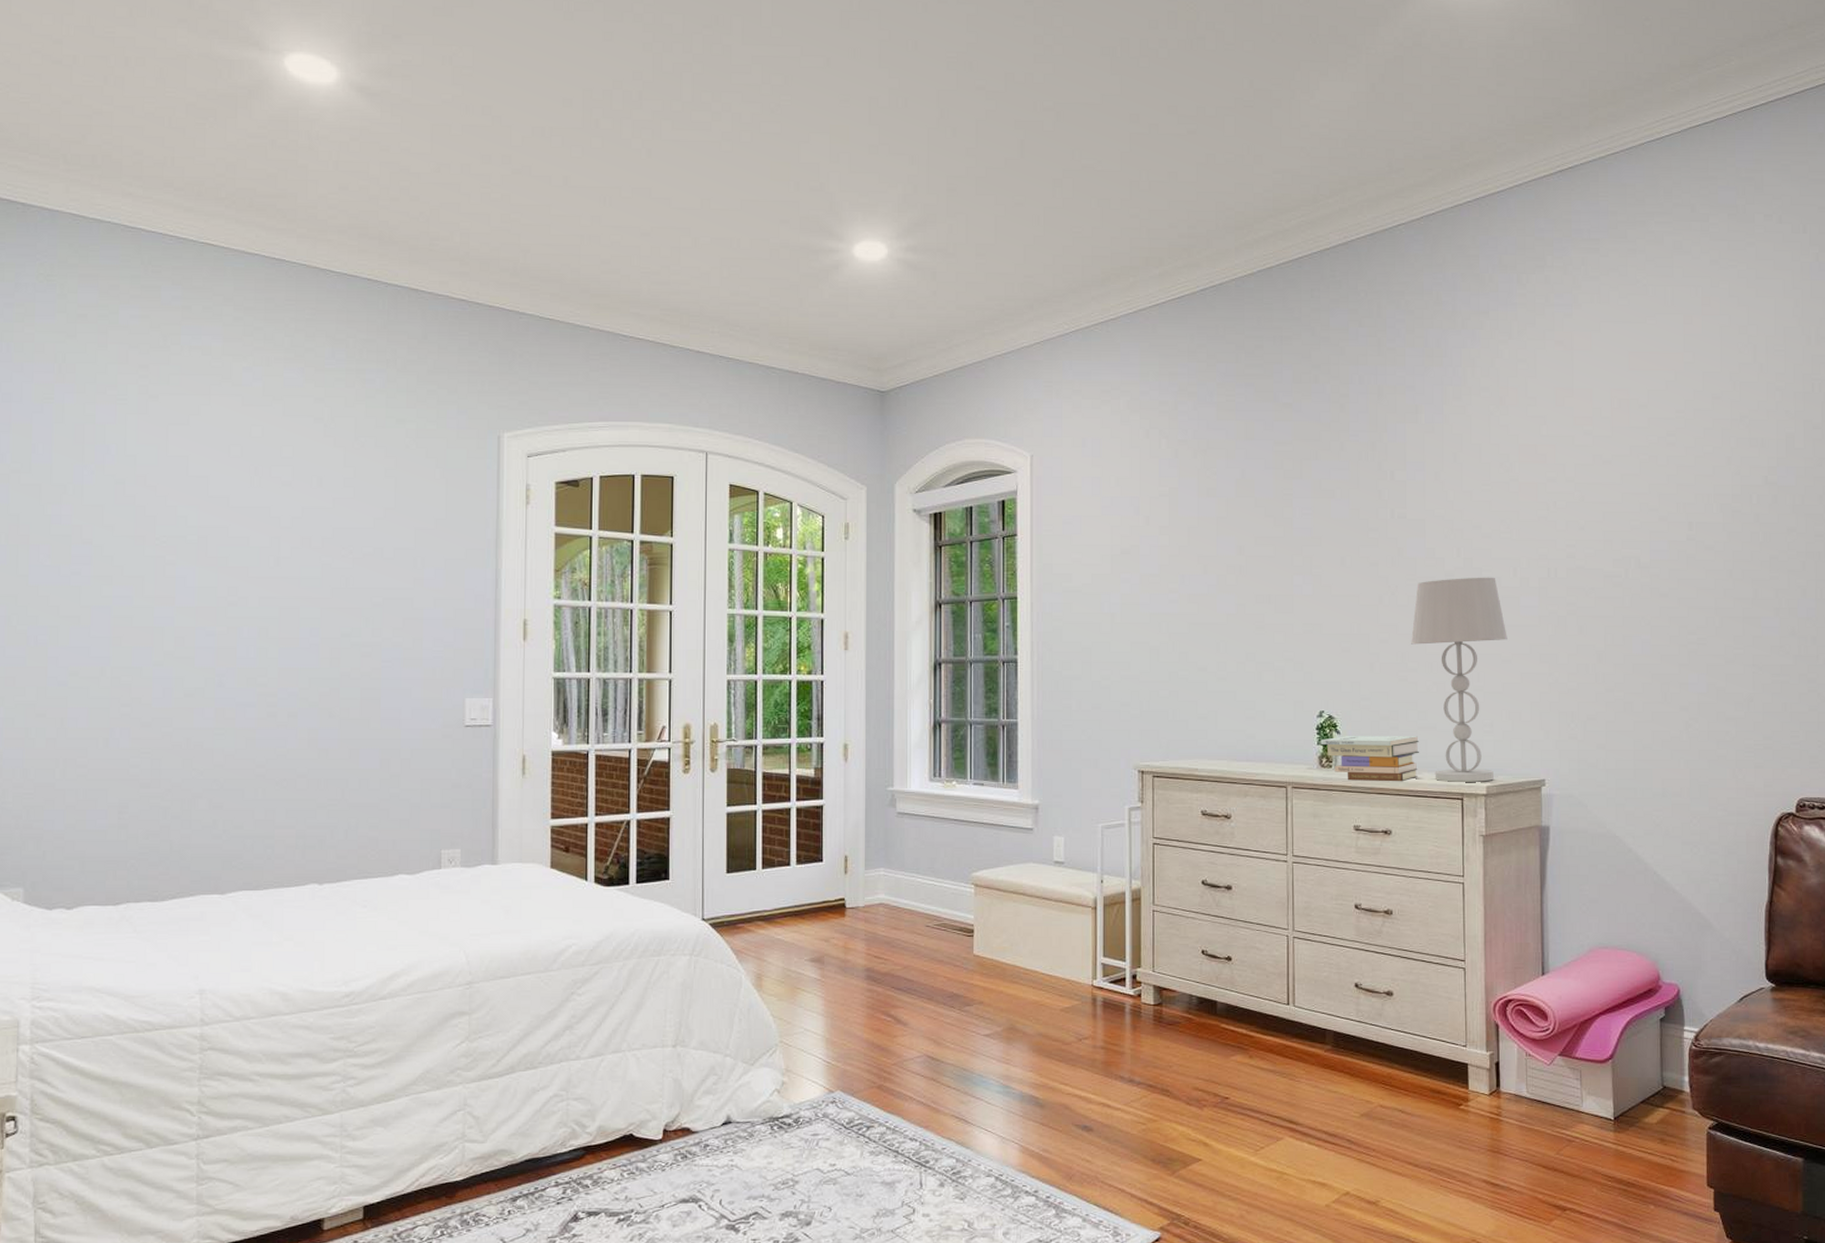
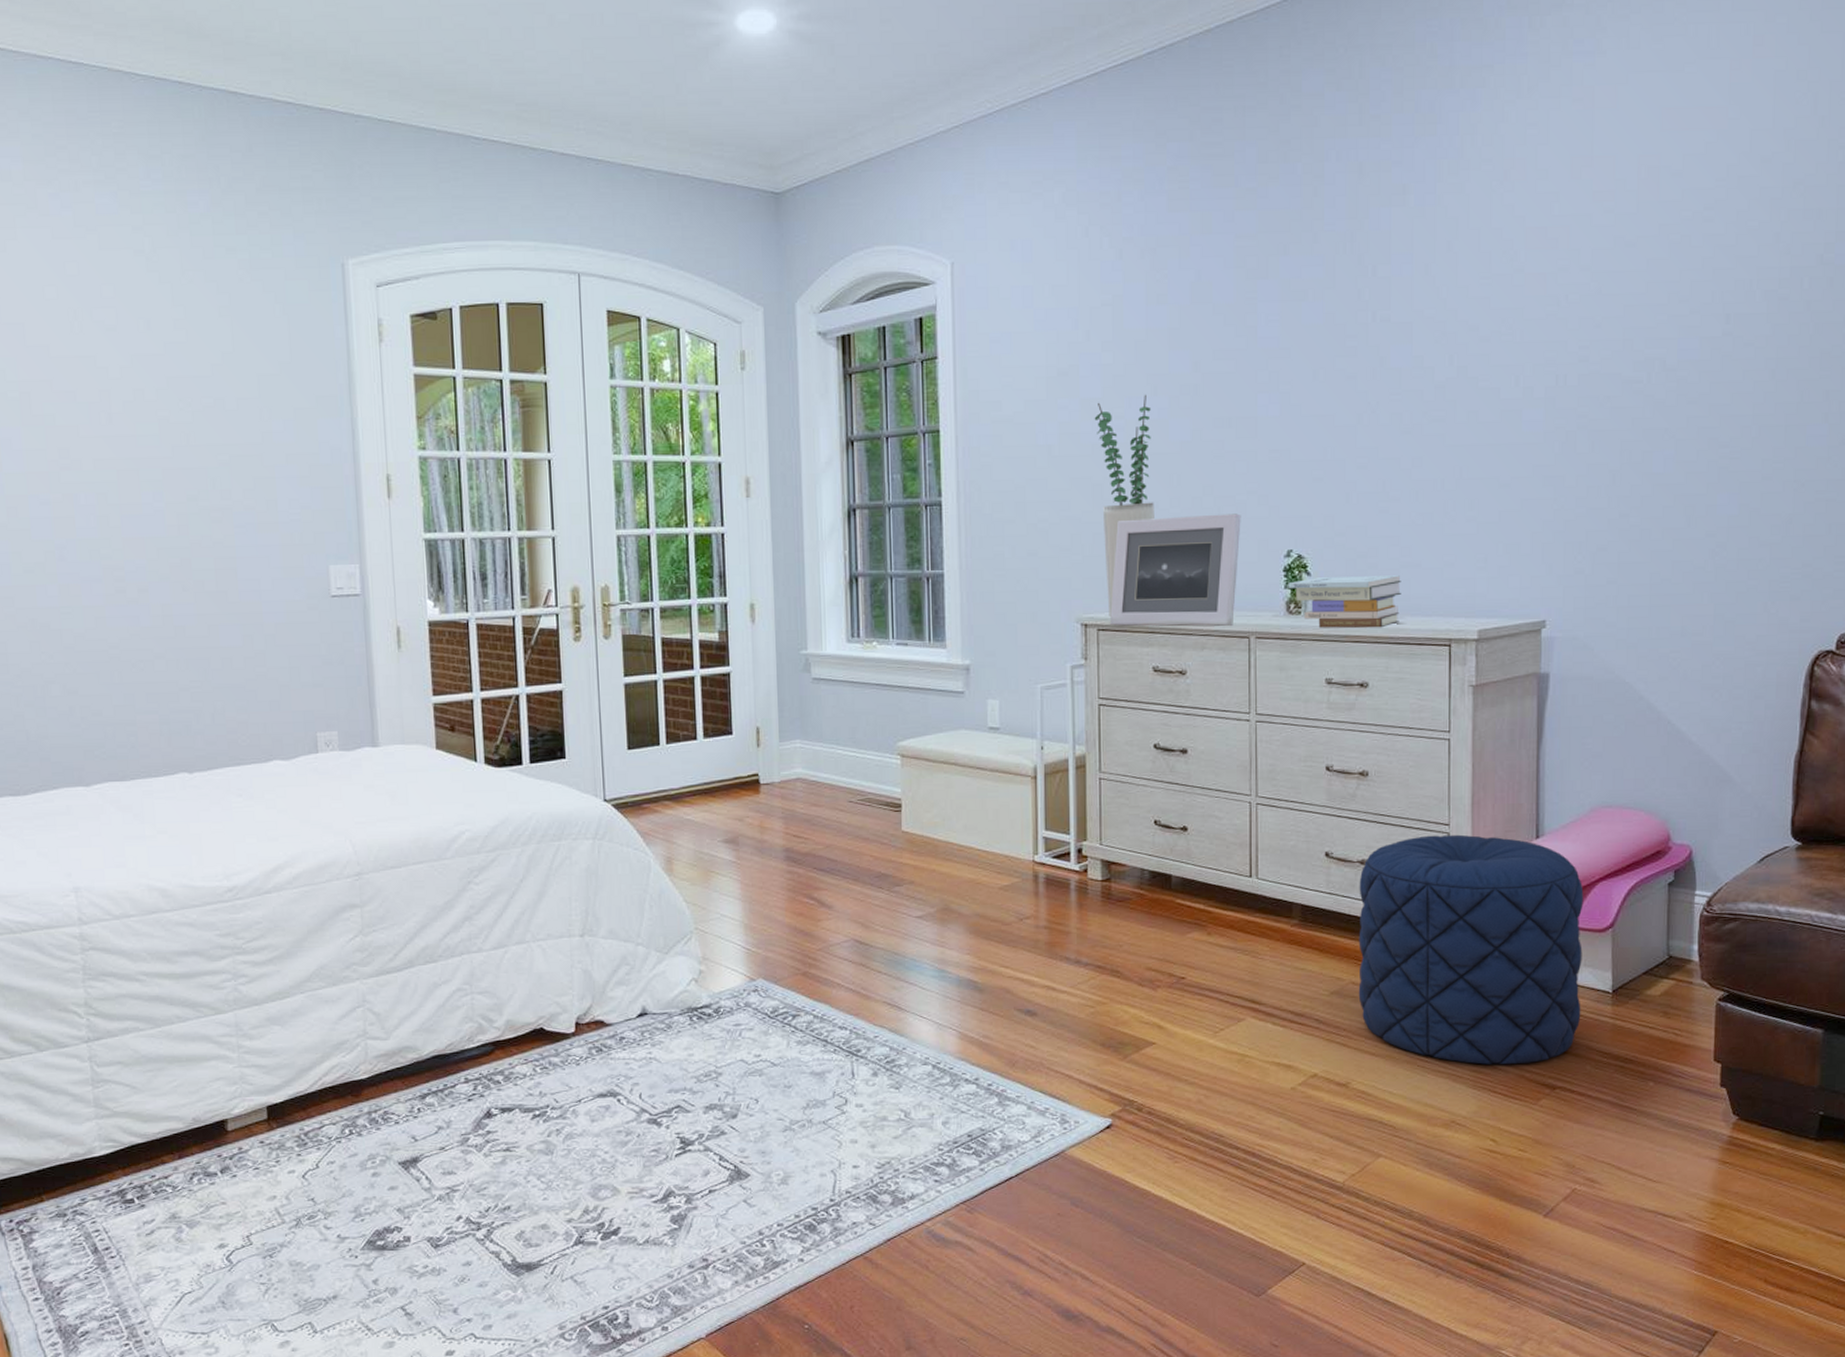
vase: none [1152,572,1204,765] -> present [1094,394,1155,617]
picture frame: none [1163,678,1279,777] -> present [1109,513,1241,627]
pouf: none [1385,970,1587,1187] -> present [1358,834,1584,1065]
table lamp: present [1411,577,1507,783] -> none [1394,387,1506,628]

